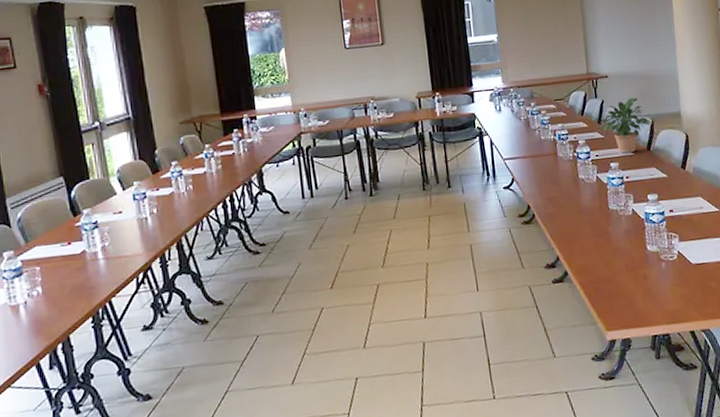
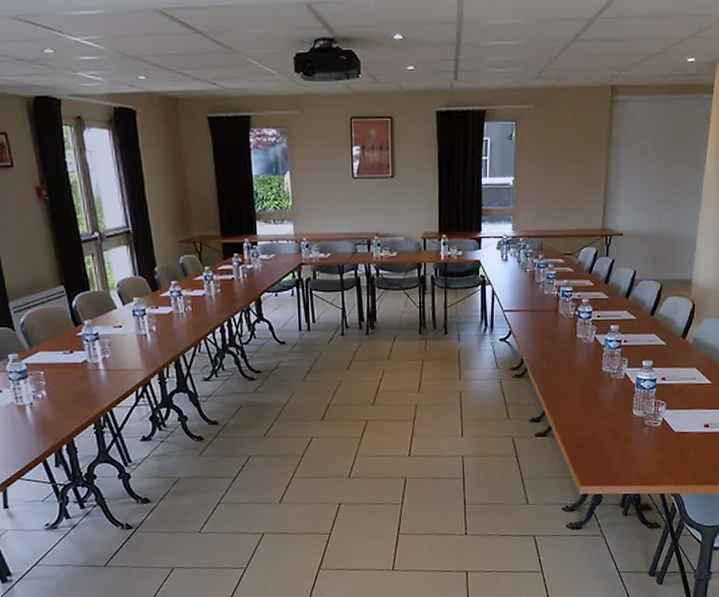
potted plant: present [597,97,651,153] -> none [604,260,659,316]

